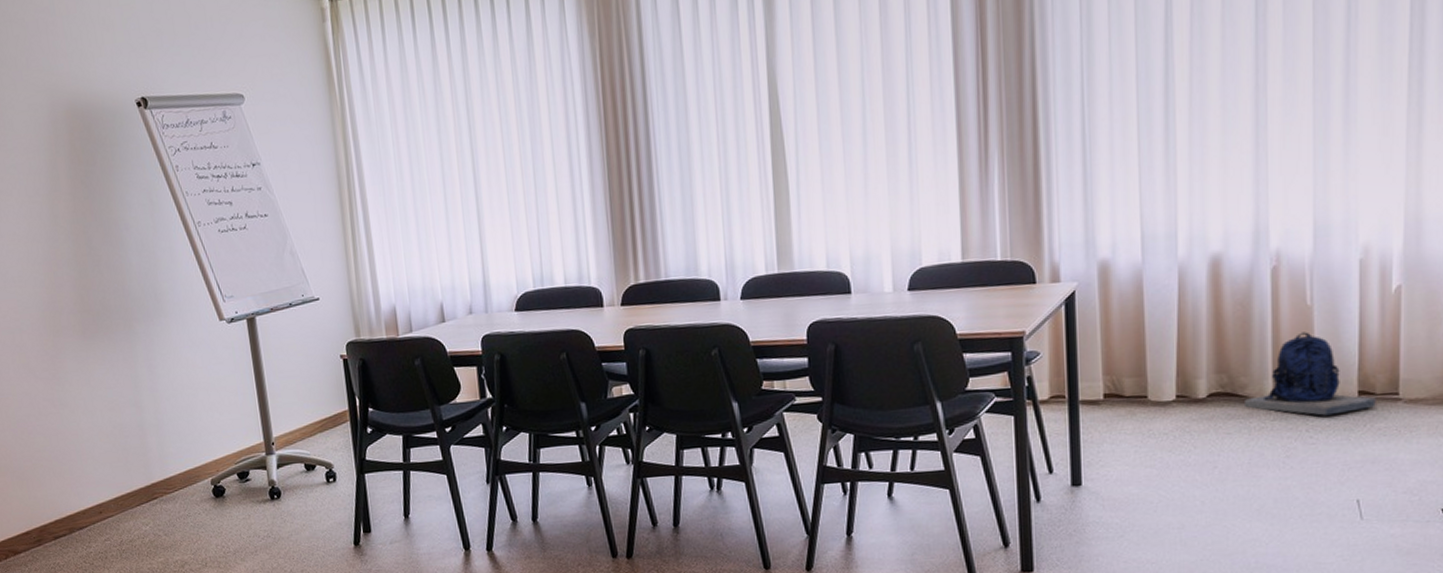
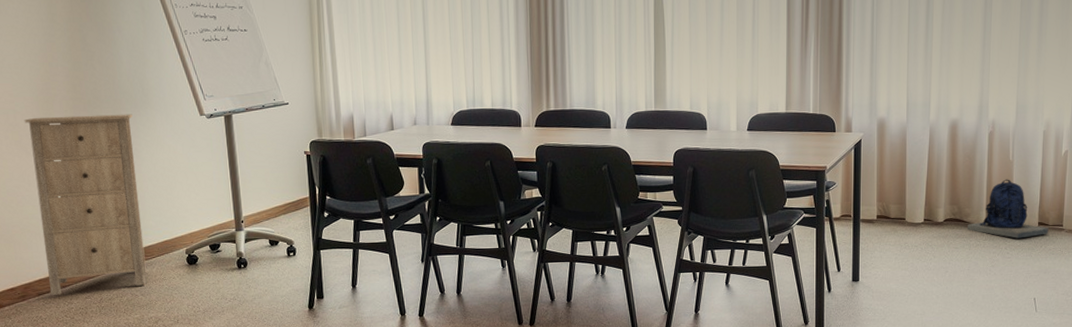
storage cabinet: none [31,324,169,538] -> present [24,114,147,295]

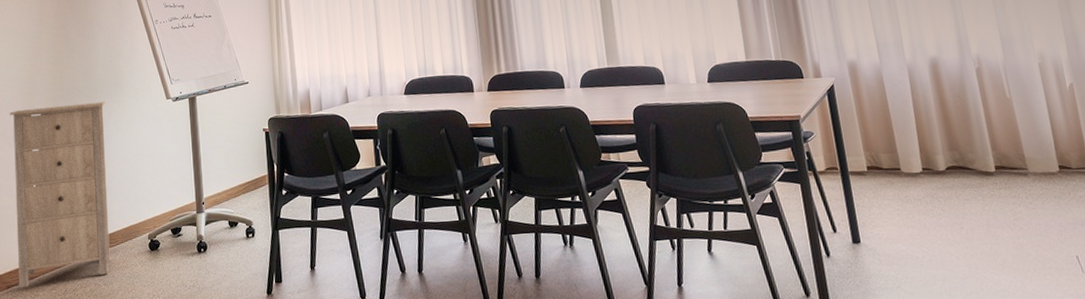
backpack: present [968,179,1049,239] -> none [975,118,1074,186]

